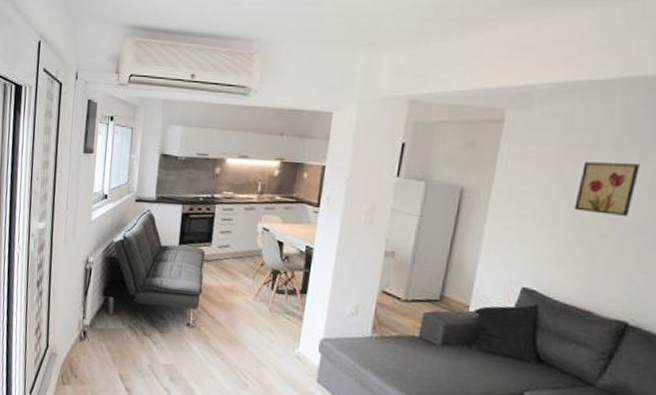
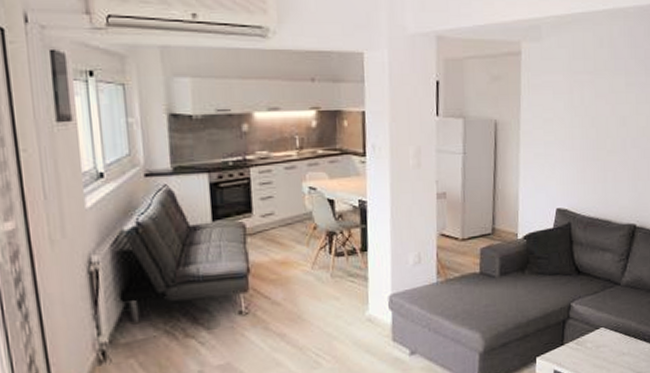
wall art: present [574,161,640,216] -> none [585,86,627,133]

